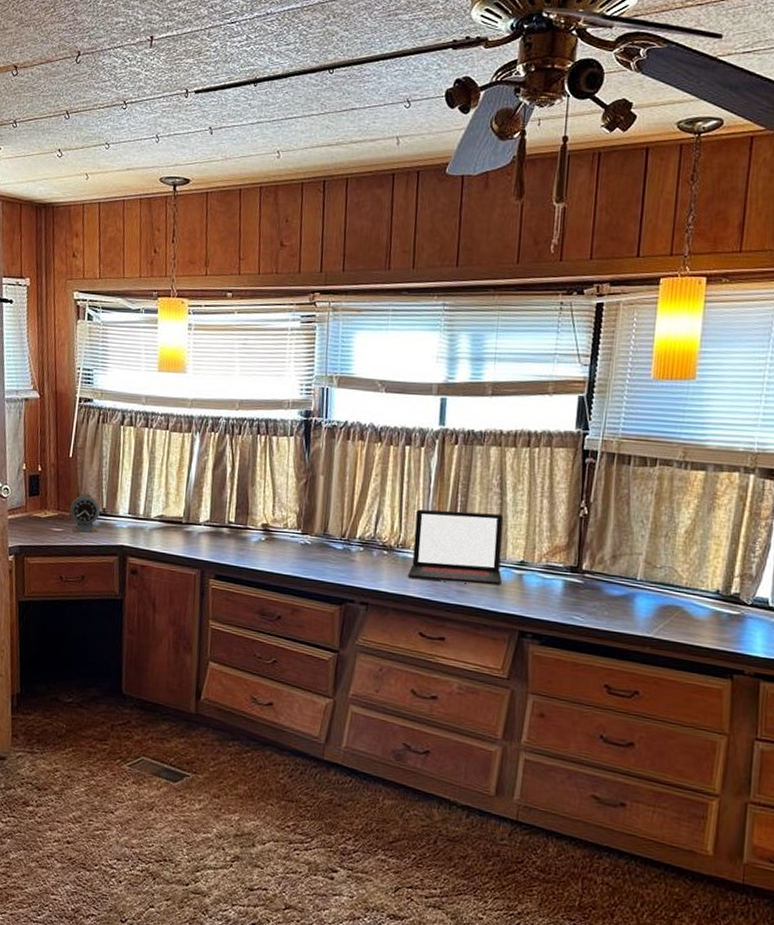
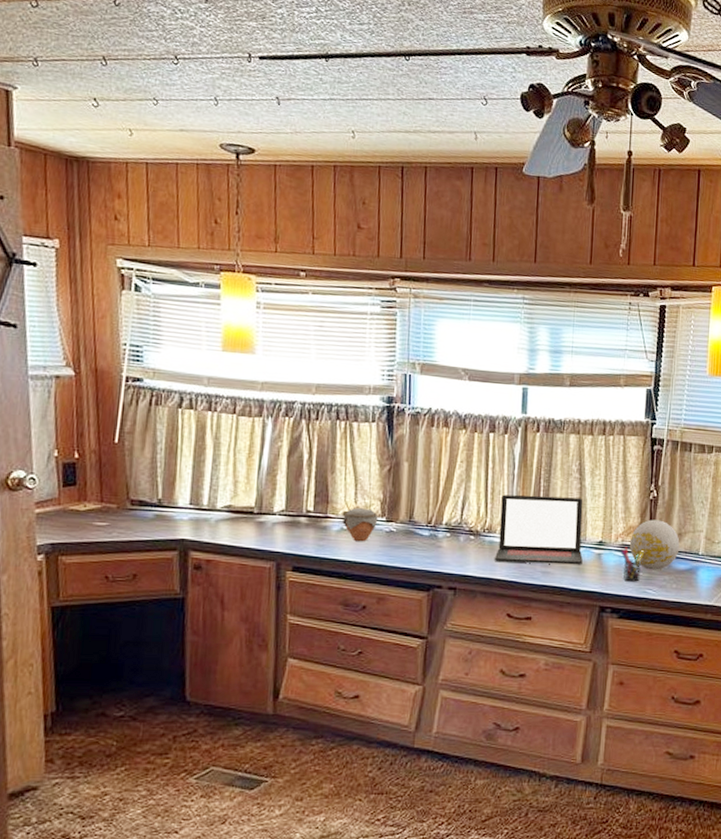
alarm clock: present [70,493,101,533] -> none [116,483,155,526]
jar: none [261,520,294,554] -> present [343,508,378,542]
pen holder: none [544,568,571,607] -> present [620,547,644,582]
decorative ball: none [554,539,614,595] -> present [629,519,680,570]

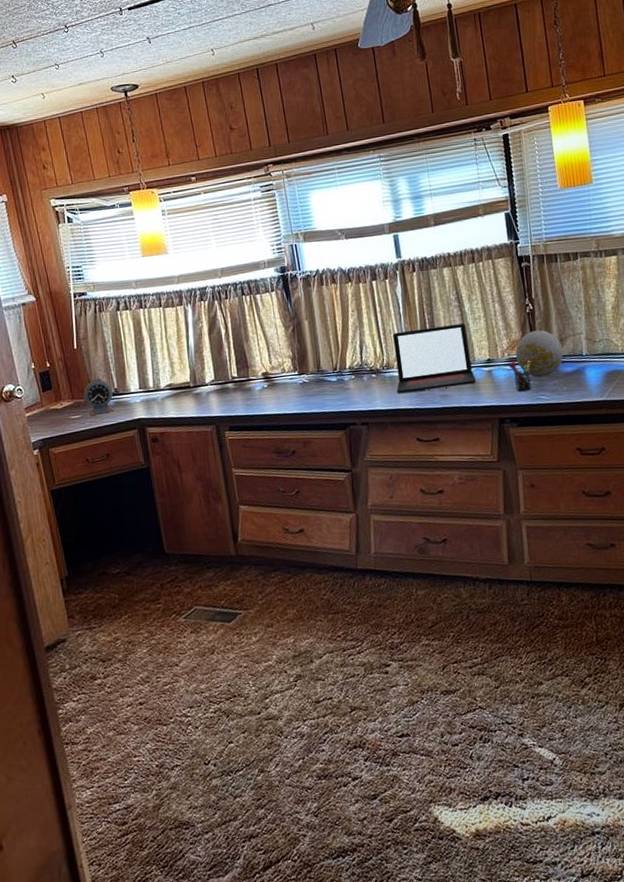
alarm clock: none [116,483,155,526] -> present [84,378,114,416]
jar: present [343,508,378,542] -> none [262,366,292,397]

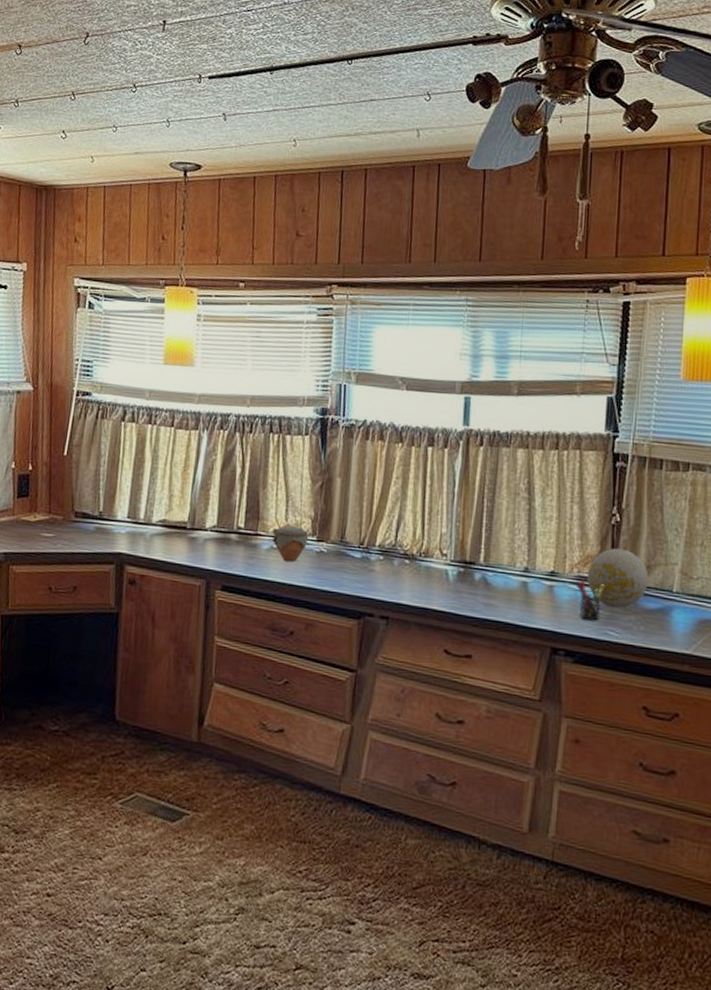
alarm clock: present [84,378,114,416] -> none [62,495,97,538]
jar: none [262,366,292,397] -> present [273,525,309,563]
laptop: present [393,323,476,393] -> none [432,515,533,598]

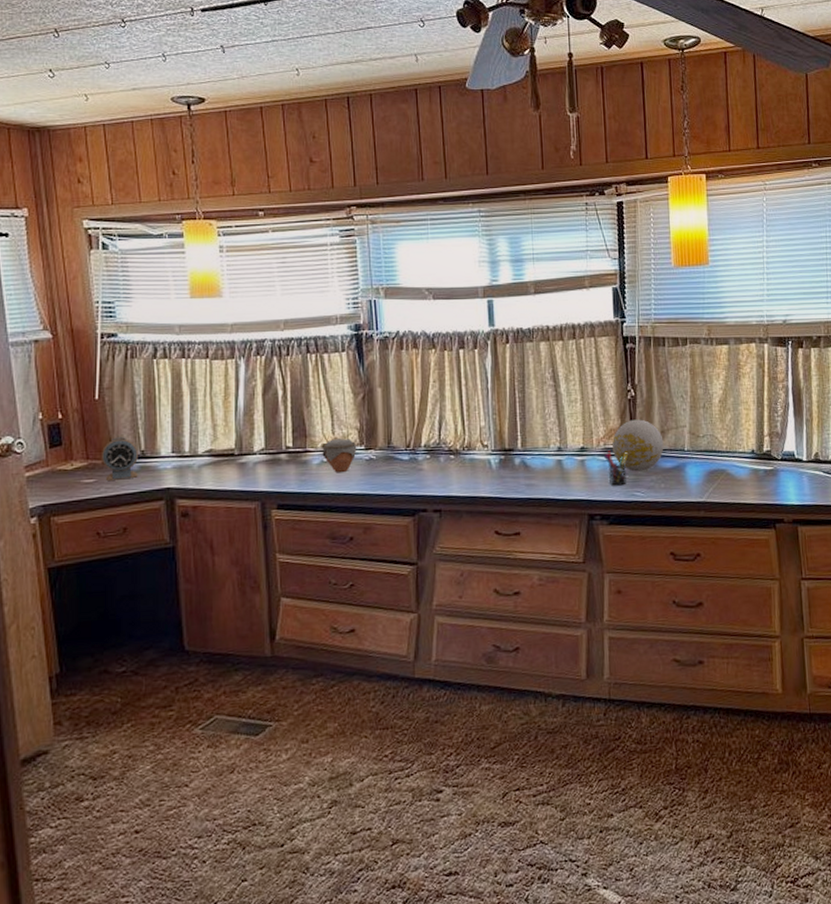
alarm clock: none [62,495,97,538] -> present [102,437,138,480]

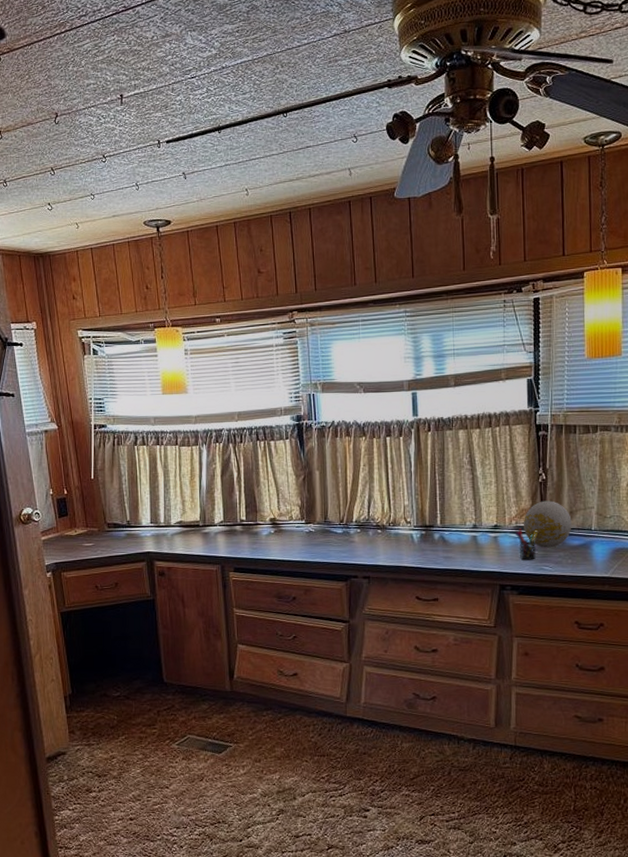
alarm clock: present [102,437,138,480] -> none [98,510,125,545]
jar: present [322,438,357,473] -> none [270,514,299,543]

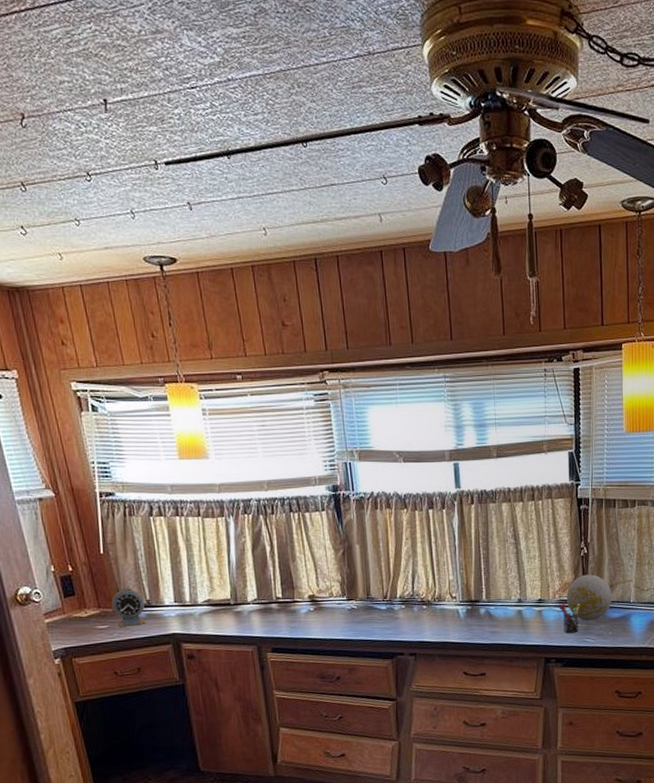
alarm clock: none [98,510,125,545] -> present [111,588,146,627]

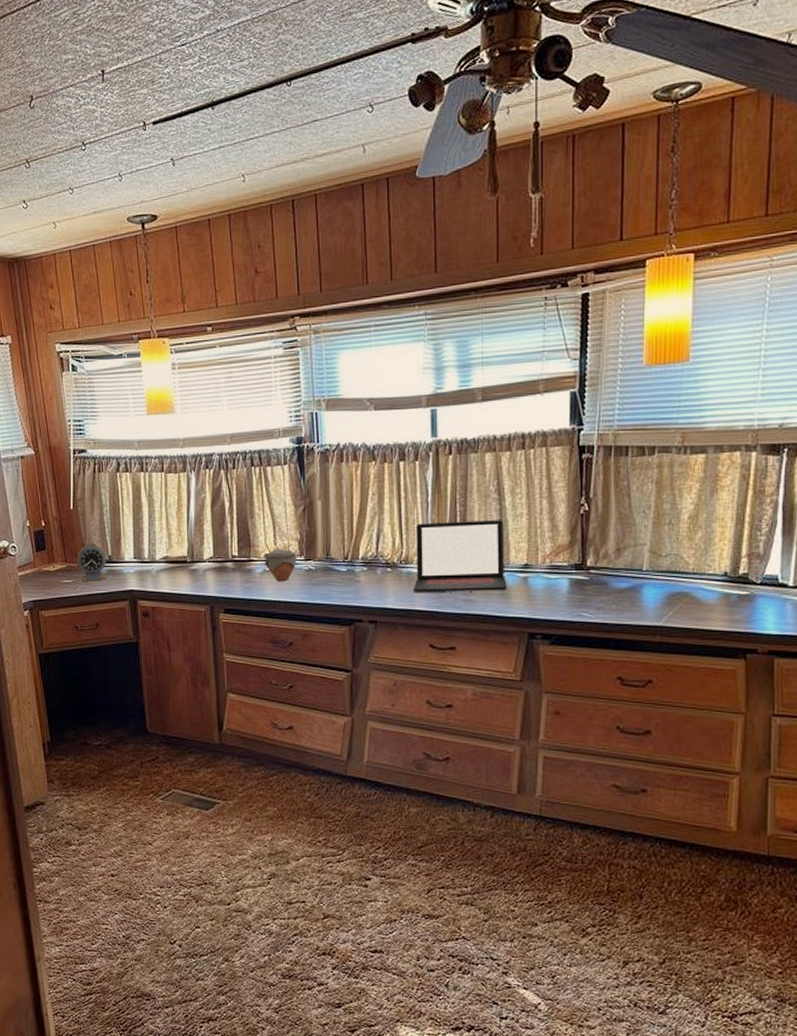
jar: none [309,590,340,621] -> present [265,549,297,582]
laptop: none [446,562,526,626] -> present [414,520,507,592]
pen holder: present [558,602,580,633] -> none [548,568,576,605]
decorative ball: present [566,574,612,621] -> none [559,536,619,591]

